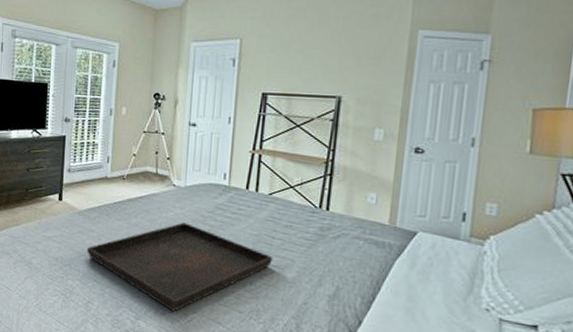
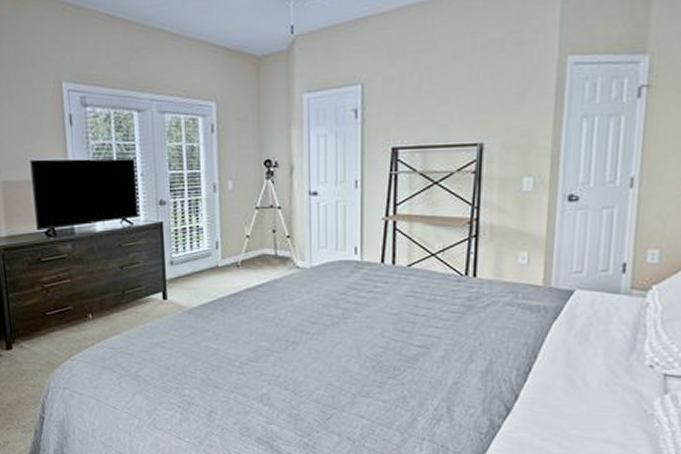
serving tray: present [86,222,274,312] -> none [202,309,418,410]

